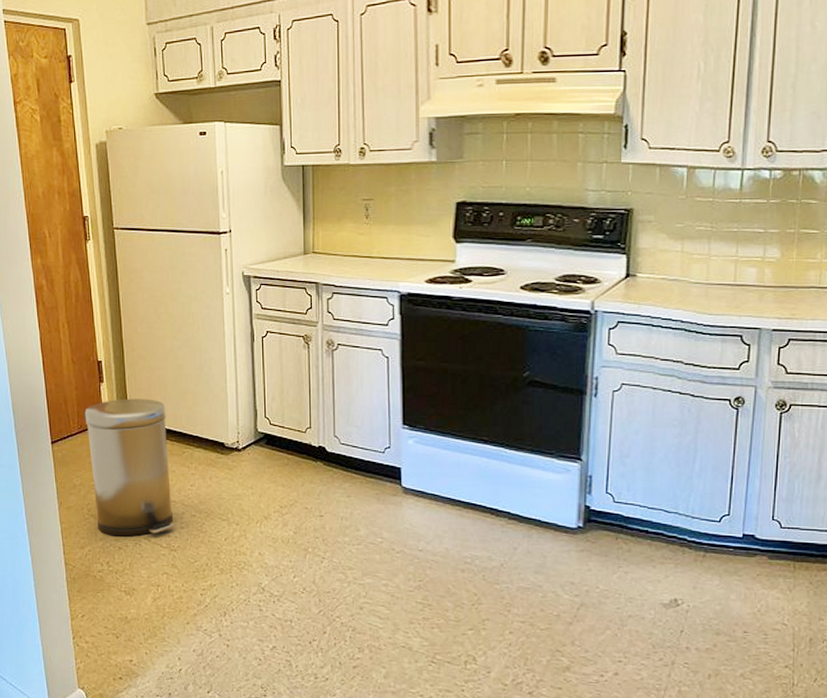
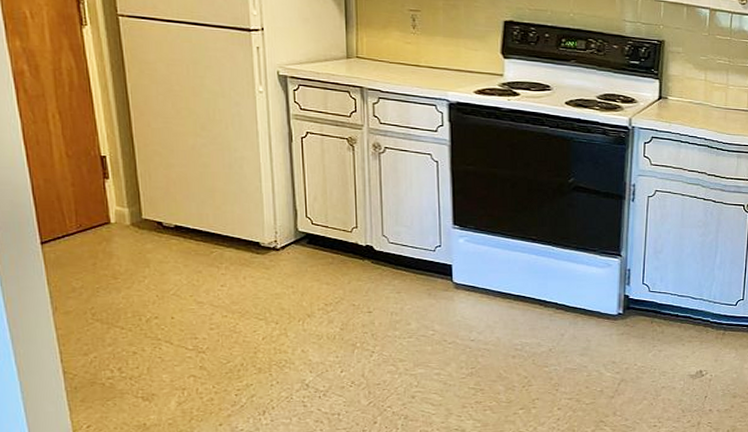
pedal bin: present [83,398,175,537] -> none [83,196,203,341]

